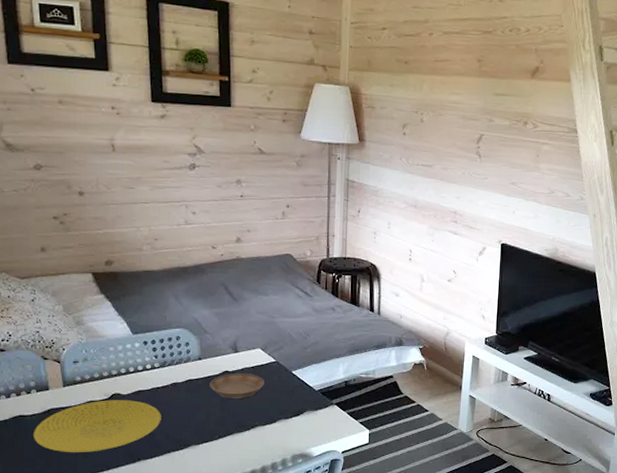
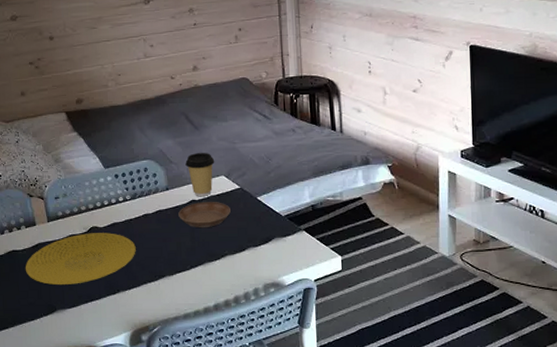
coffee cup: none [221,324,252,368] -> present [185,152,215,196]

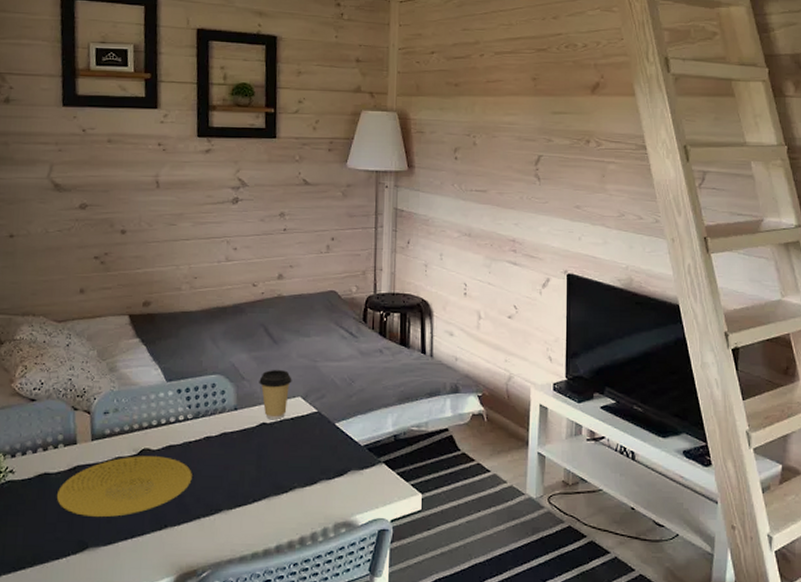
saucer: present [178,202,231,228] -> none [245,426,305,456]

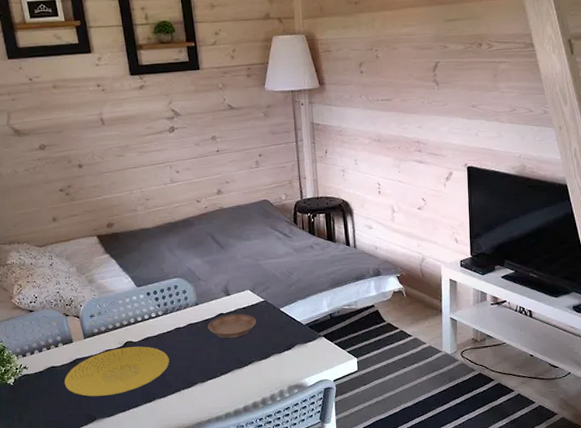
saucer: none [245,426,305,456] -> present [208,314,256,339]
coffee cup: present [259,369,292,419] -> none [213,269,240,310]

